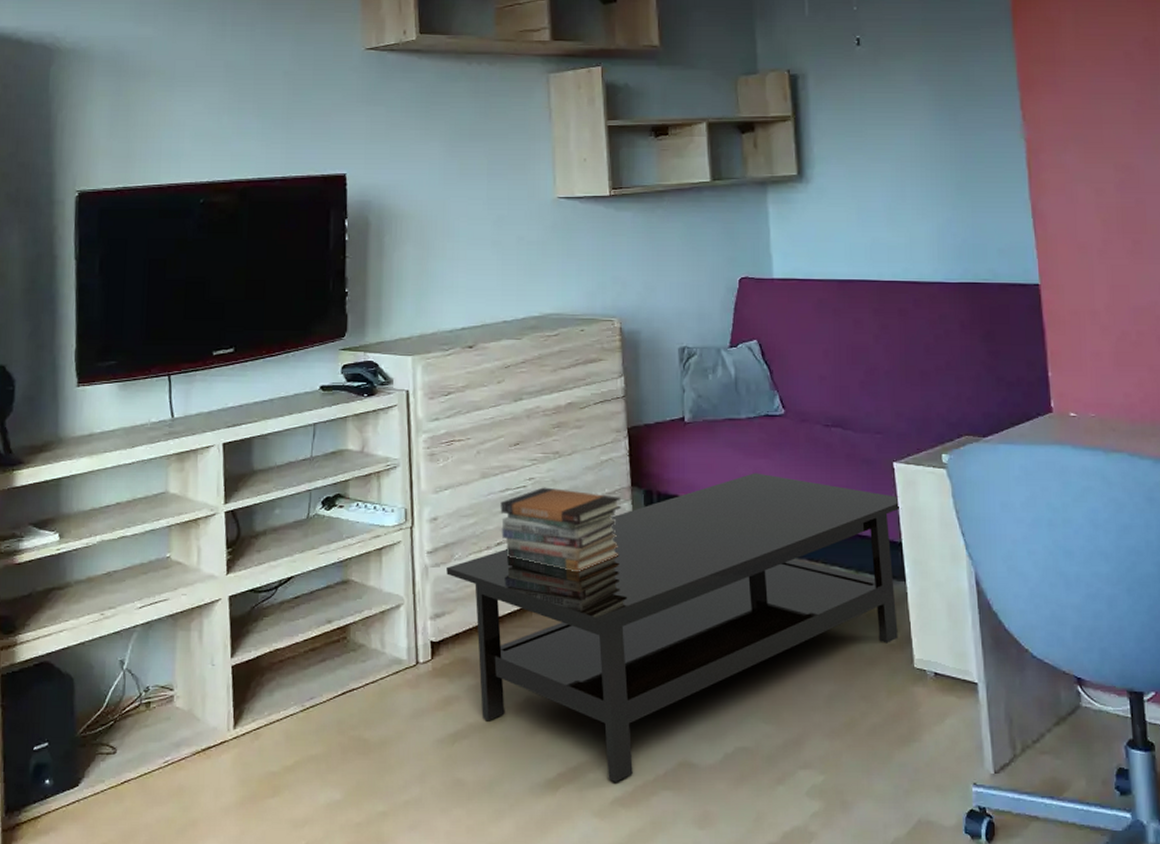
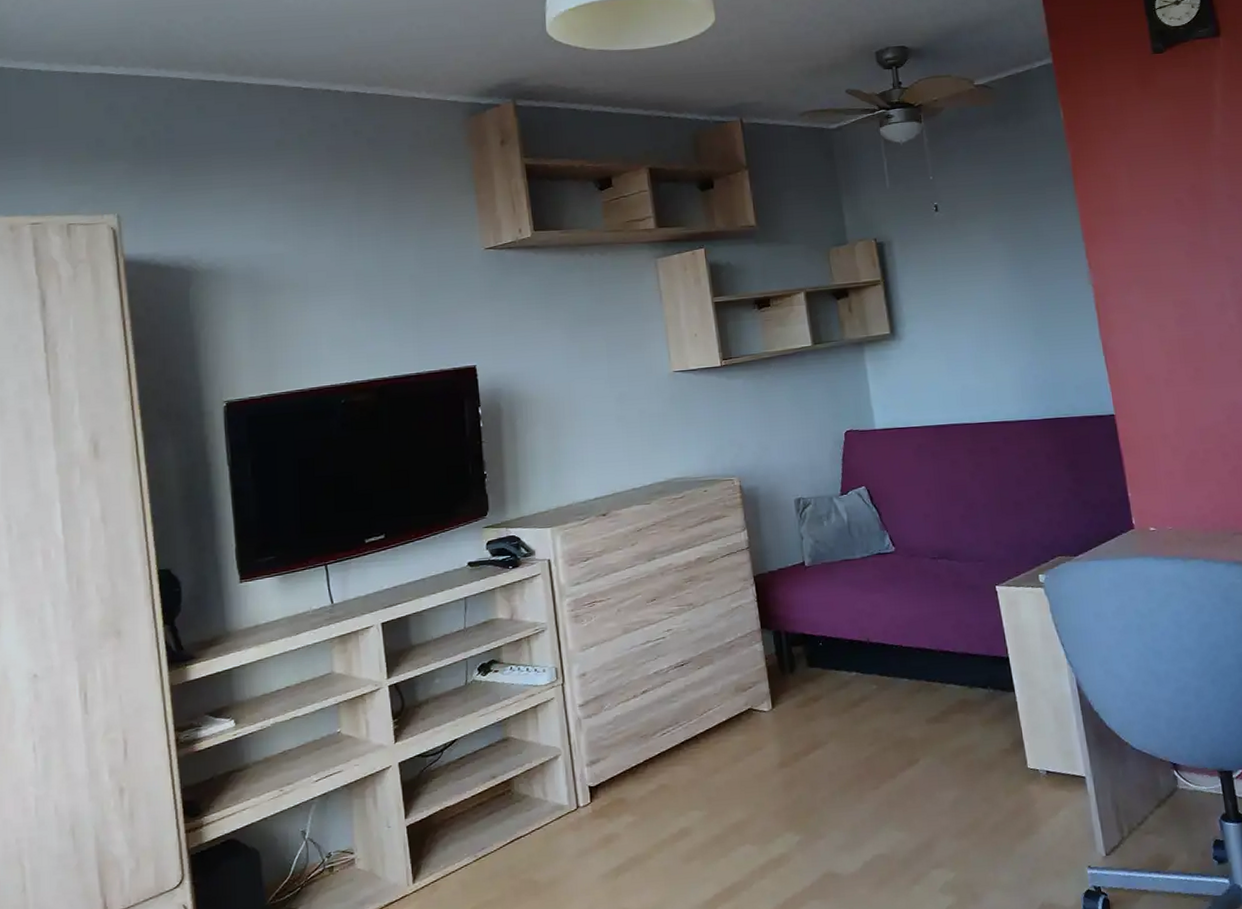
coffee table: present [446,473,902,782] -> none [598,606,1012,897]
book stack: present [500,487,622,572] -> none [643,636,755,711]

